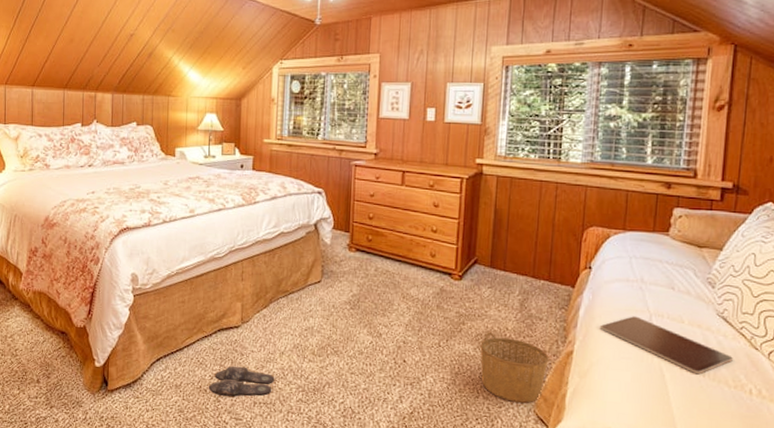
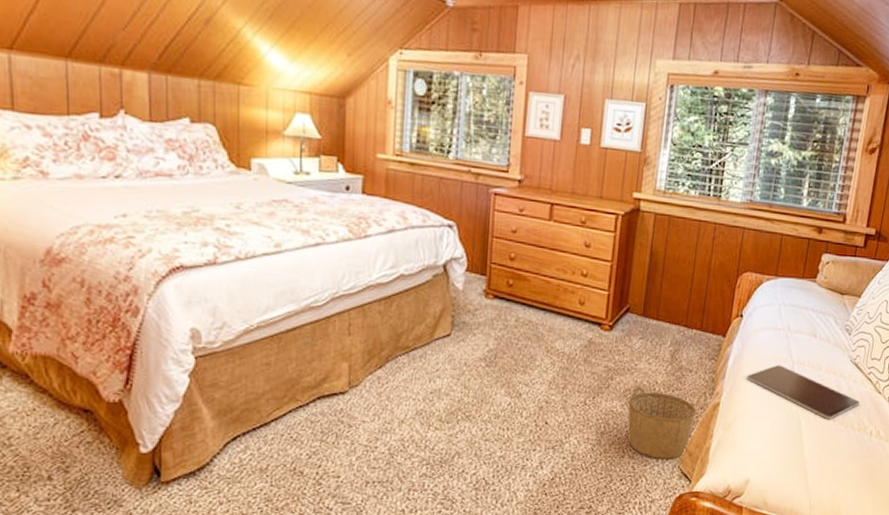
slippers: present [209,365,275,396] -> none [306,440,393,477]

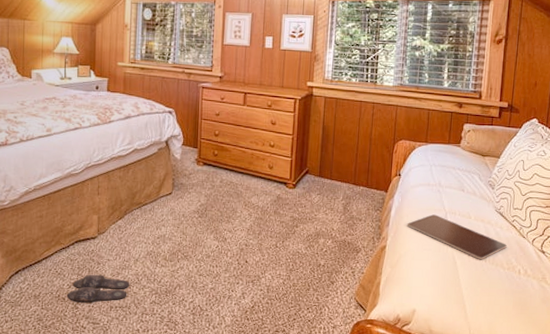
slippers: none [306,440,393,477] -> present [67,274,130,303]
basket: present [628,386,697,459] -> none [310,232,367,292]

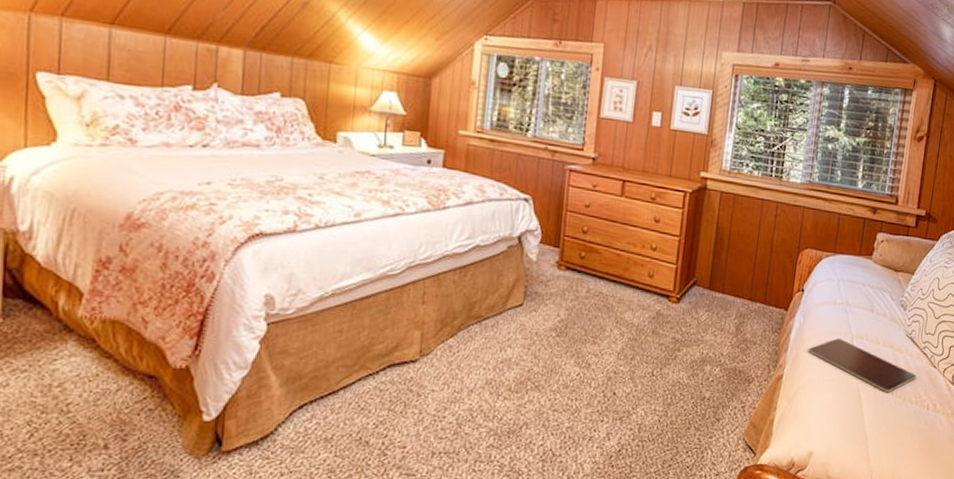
slippers: present [67,274,130,303] -> none [372,409,461,447]

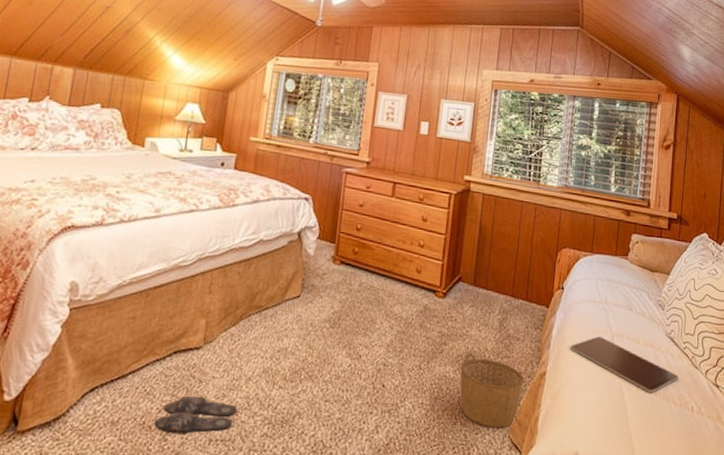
slippers: none [372,409,461,447] -> present [155,395,238,433]
basket: none [694,358,761,431] -> present [460,352,524,428]

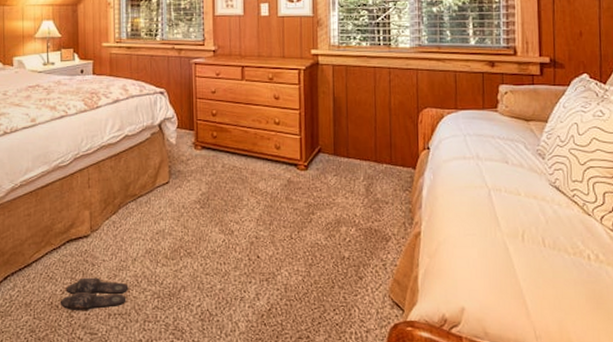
basket: present [460,352,524,428] -> none [331,220,399,289]
tablet: present [571,336,678,394] -> none [444,192,569,245]

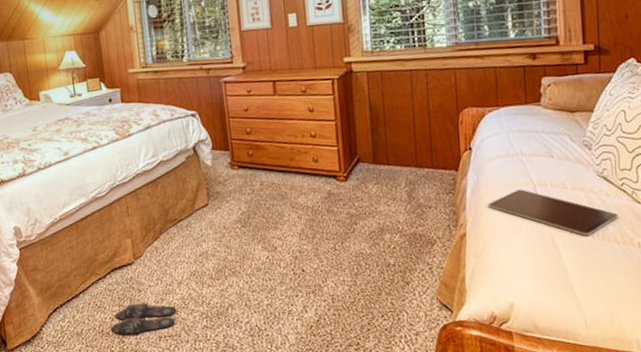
tablet: none [444,192,569,245] -> present [489,189,618,237]

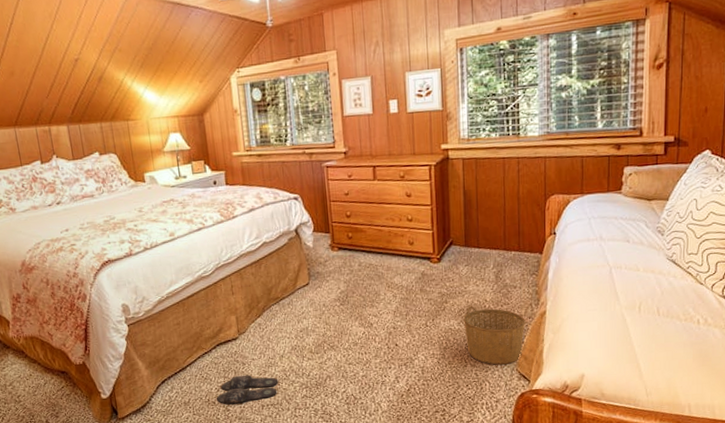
basket: none [375,227,444,293] -> present [463,306,526,365]
tablet: present [489,189,618,237] -> none [568,271,682,314]

